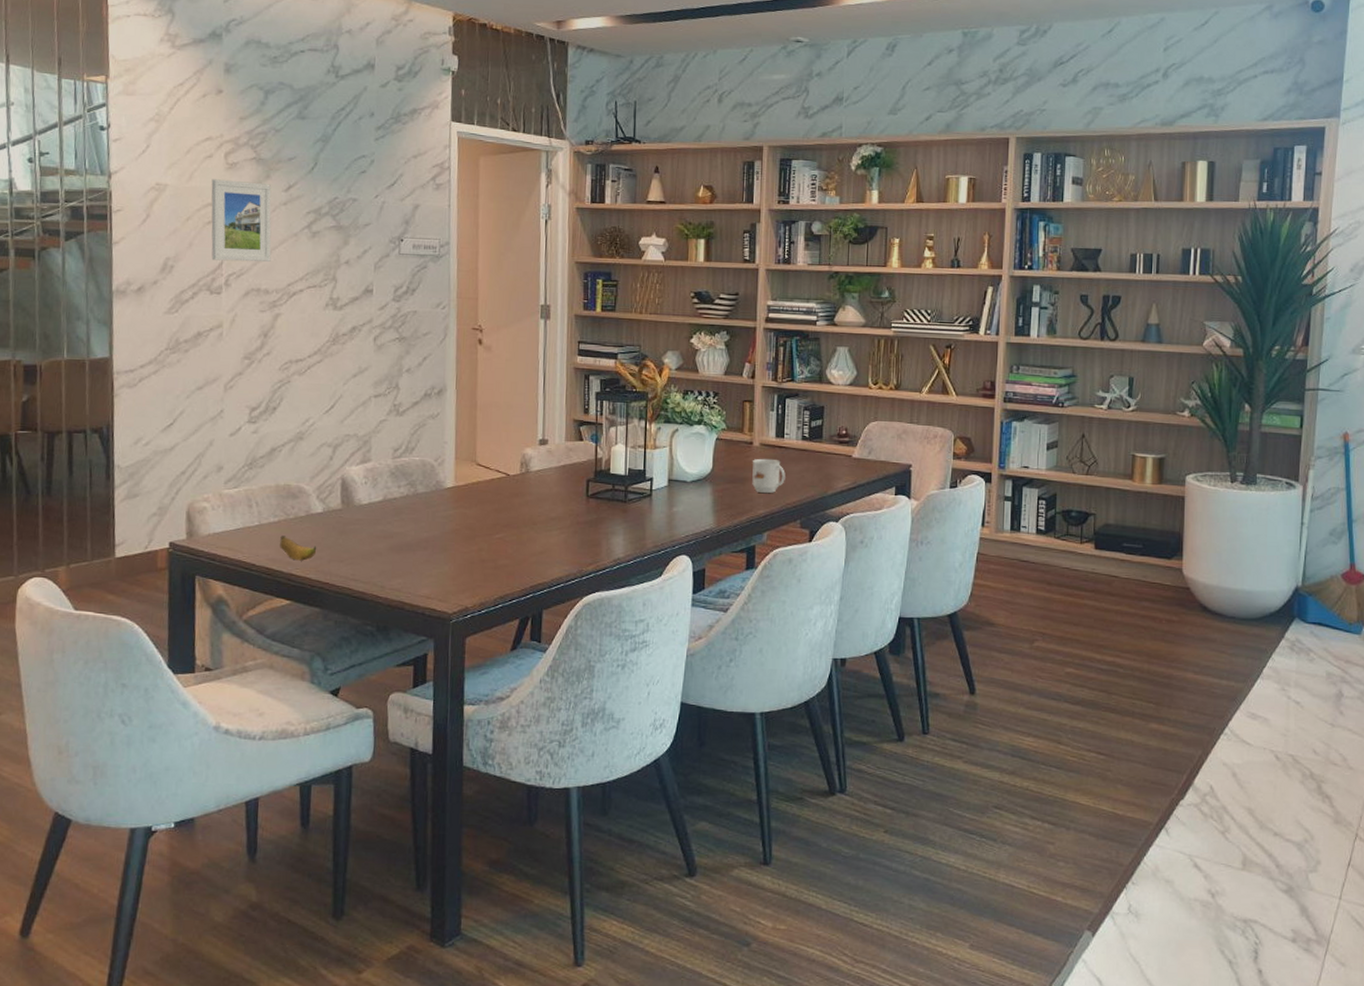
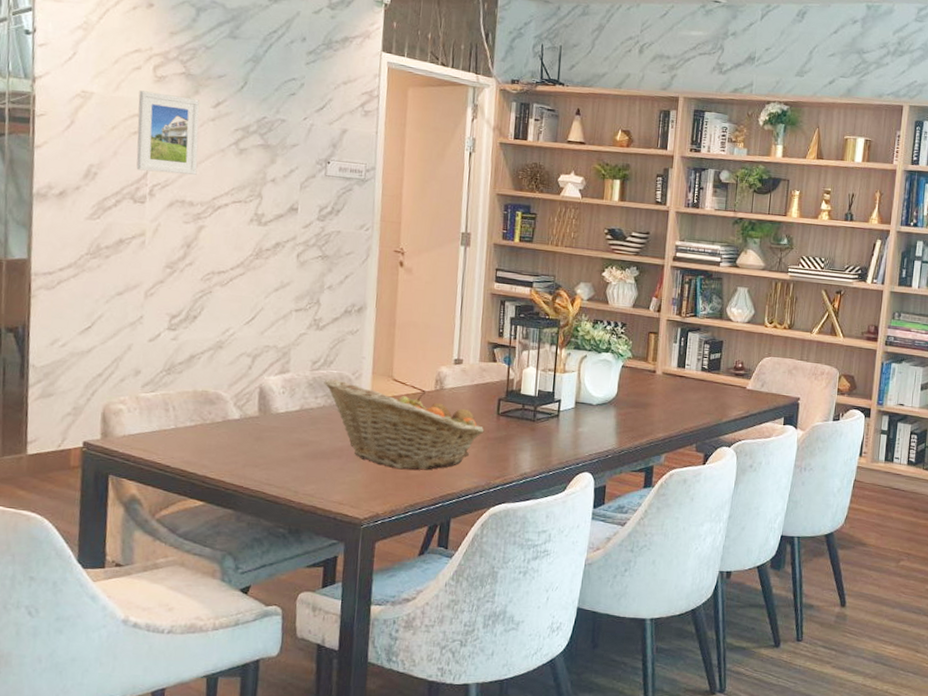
banana: present [280,536,317,561] -> none [195,439,233,465]
fruit basket: none [406,466,574,560] -> present [324,379,484,470]
mug: present [752,458,785,494] -> none [653,386,685,419]

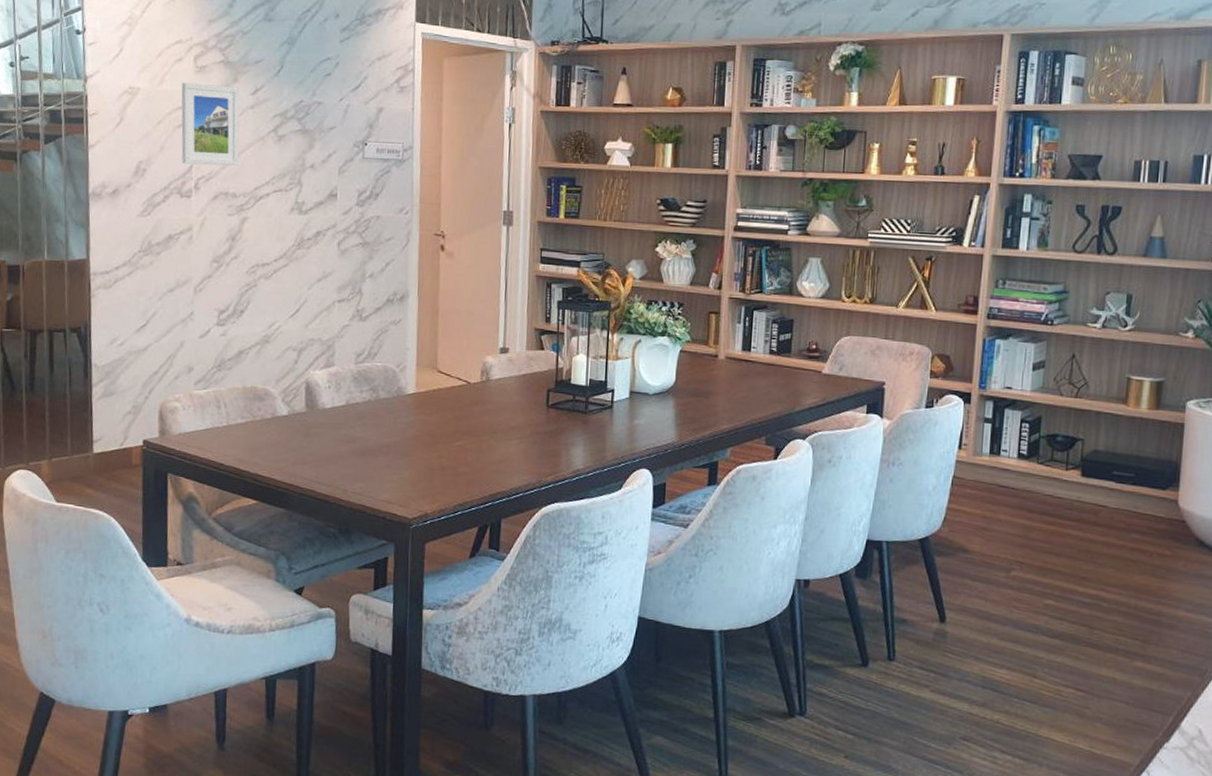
fruit basket: present [324,379,484,470] -> none [368,372,534,467]

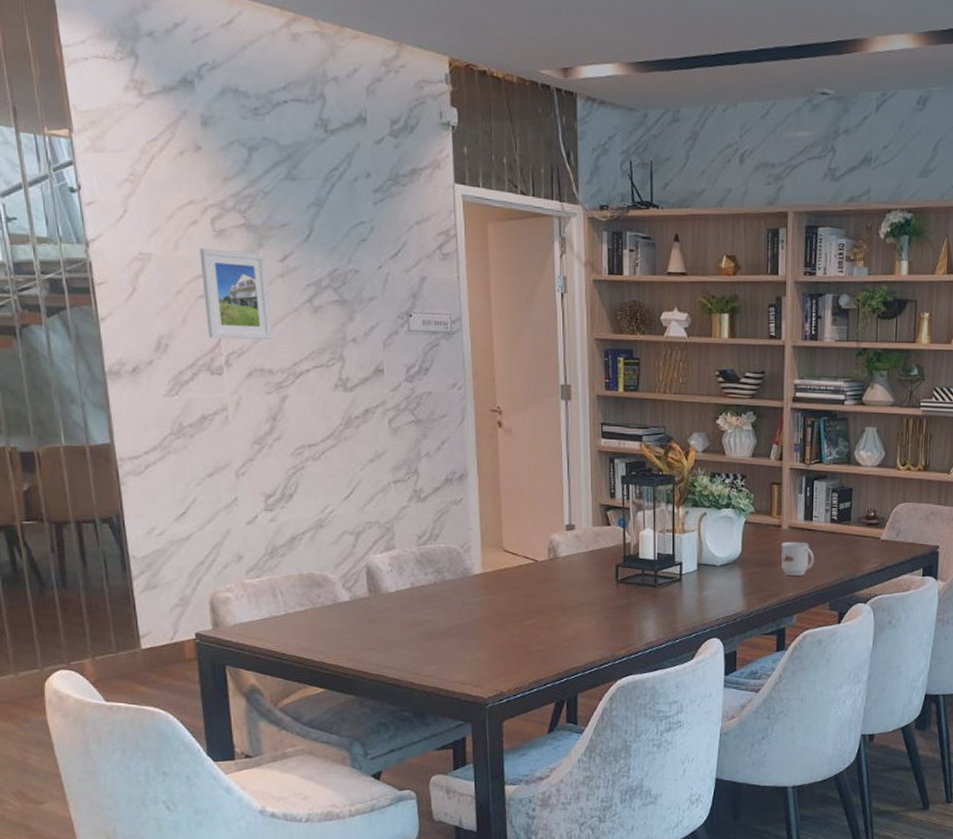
mug: none [716,372,751,409] -> present [781,541,814,577]

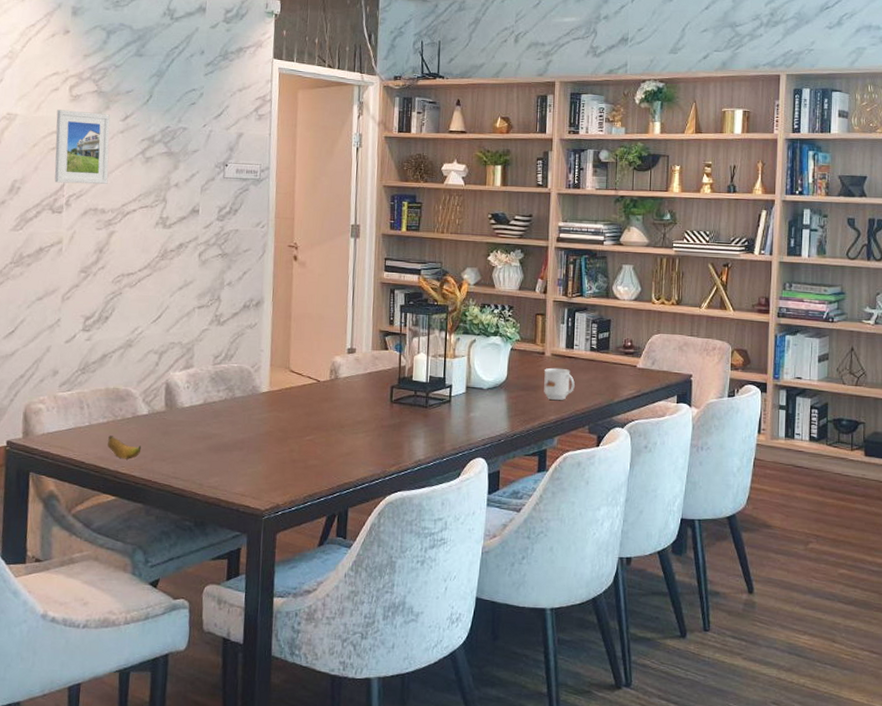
banana: none [309,625,347,650] -> present [107,435,142,460]

